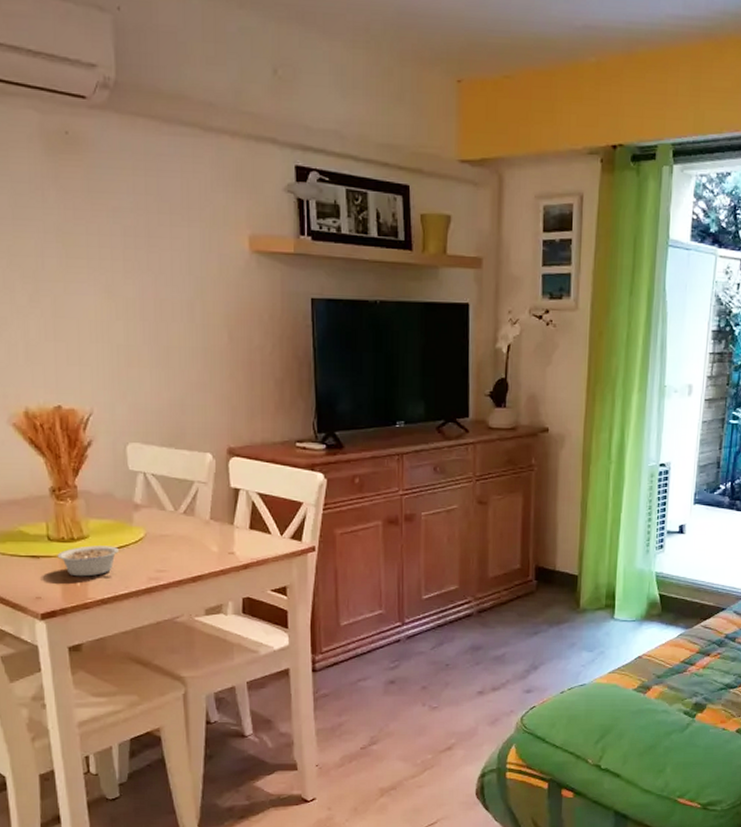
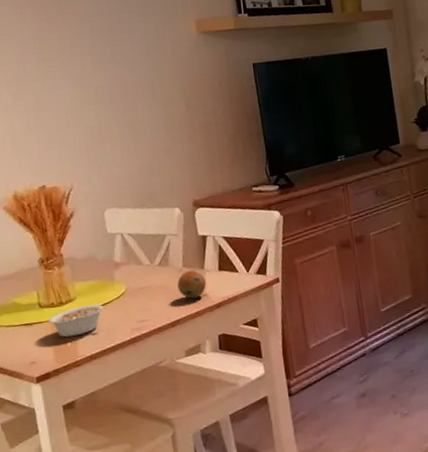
fruit: none [202,524,234,555] -> present [177,270,206,299]

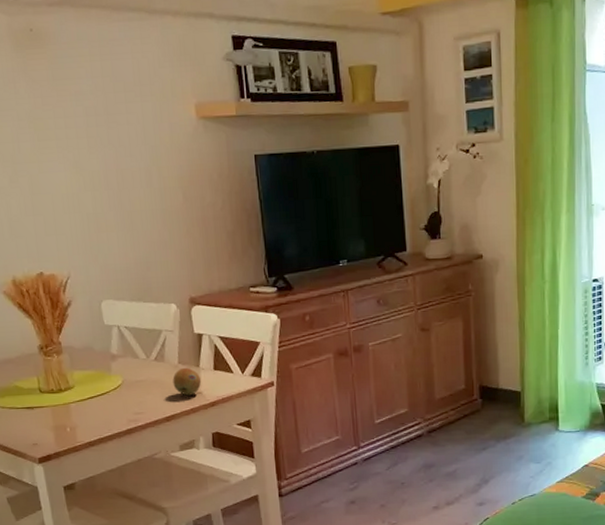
legume: present [48,304,108,338] -> none [48,393,106,423]

